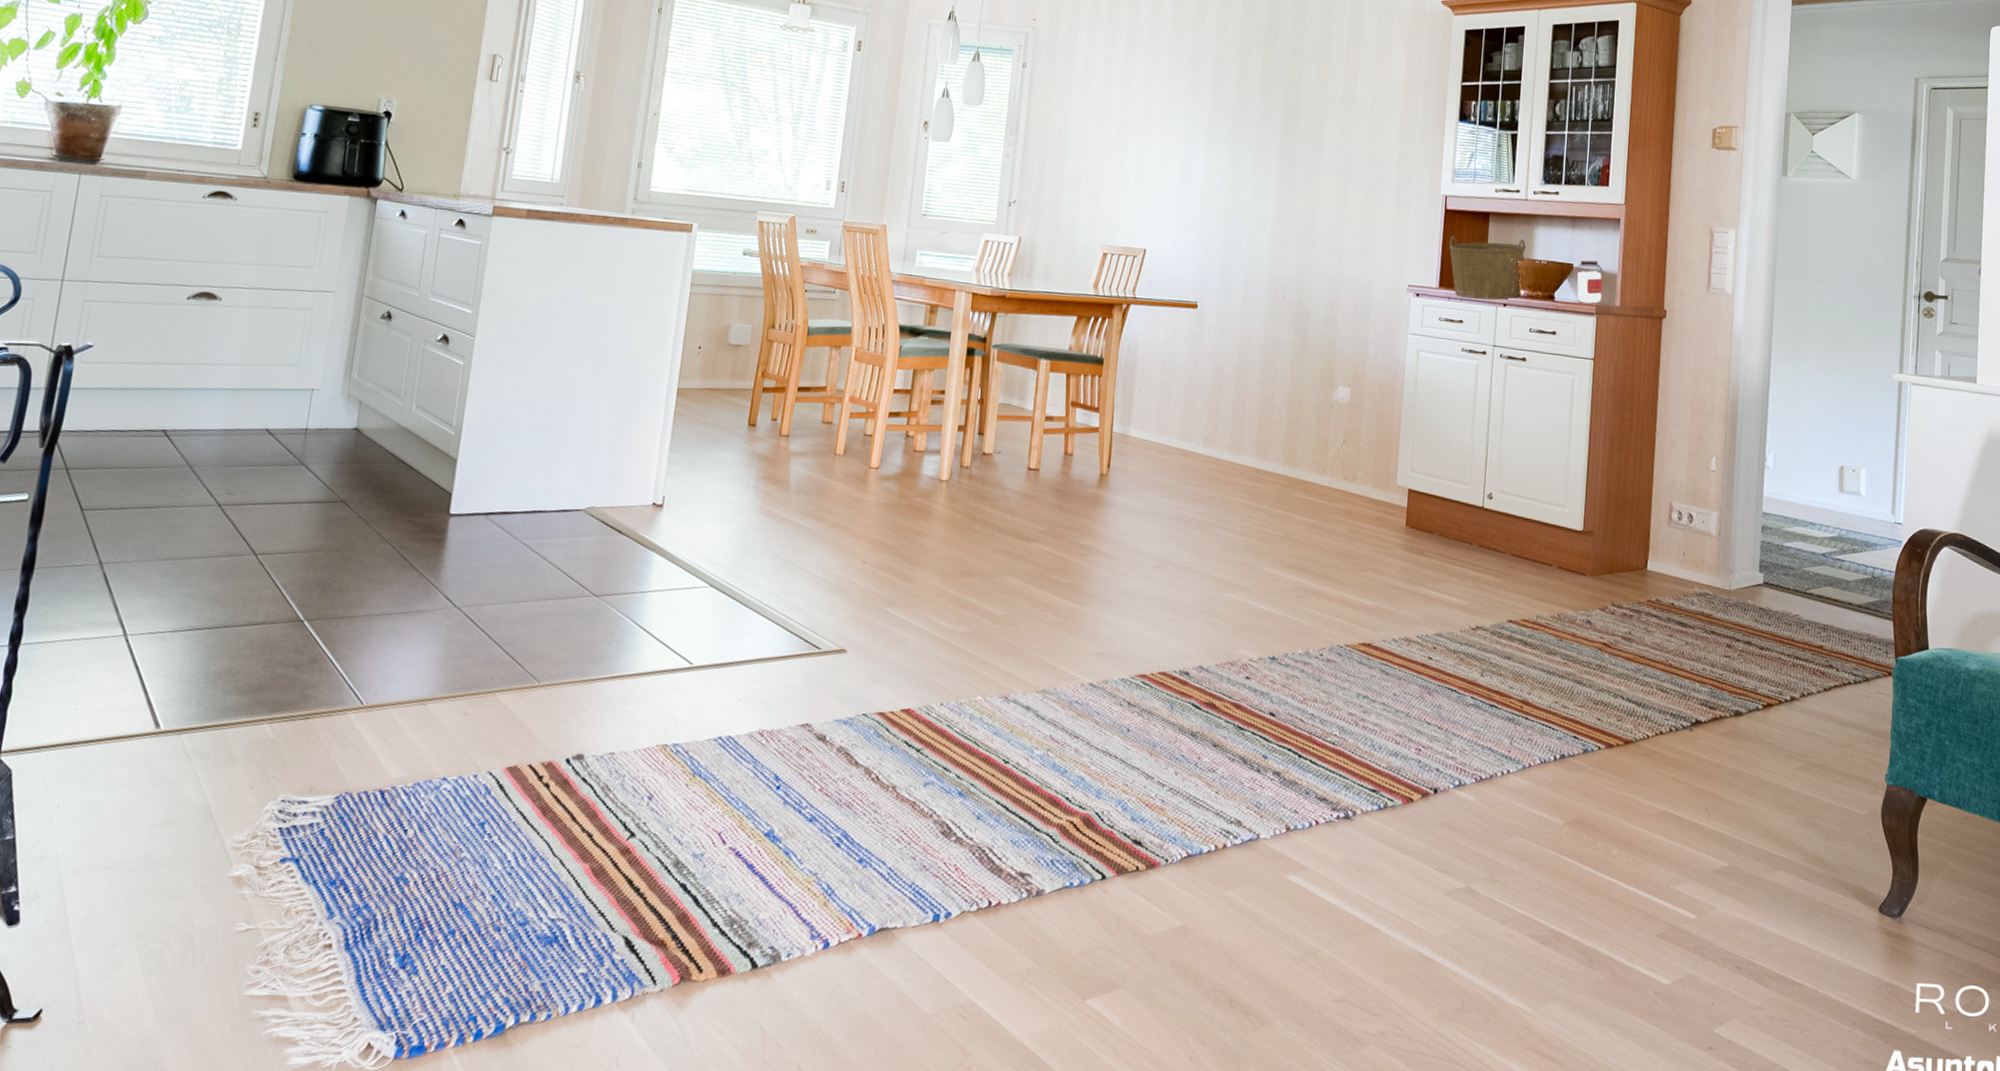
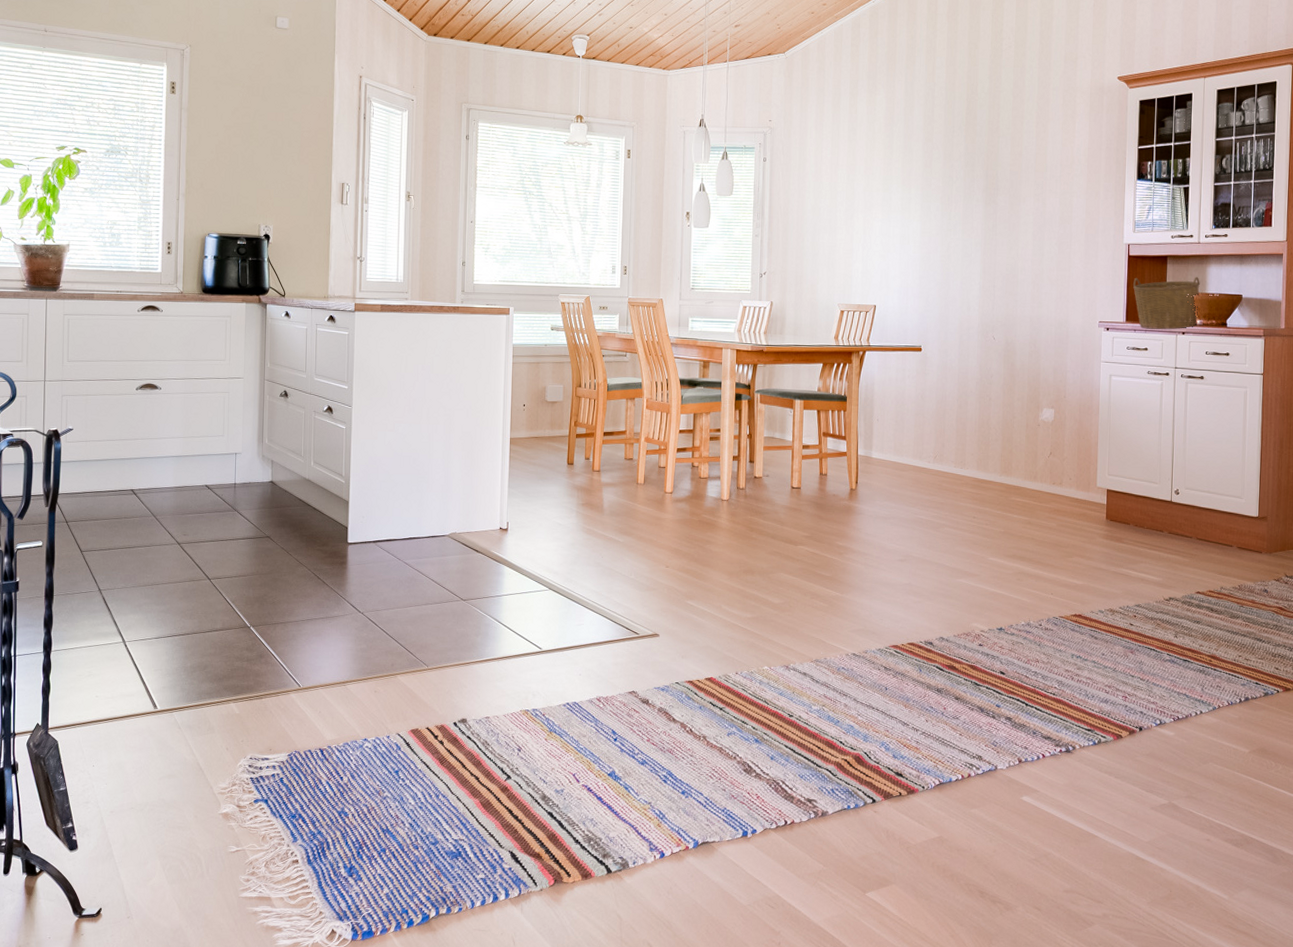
jar: present [1575,260,1604,304] -> none [1244,291,1269,328]

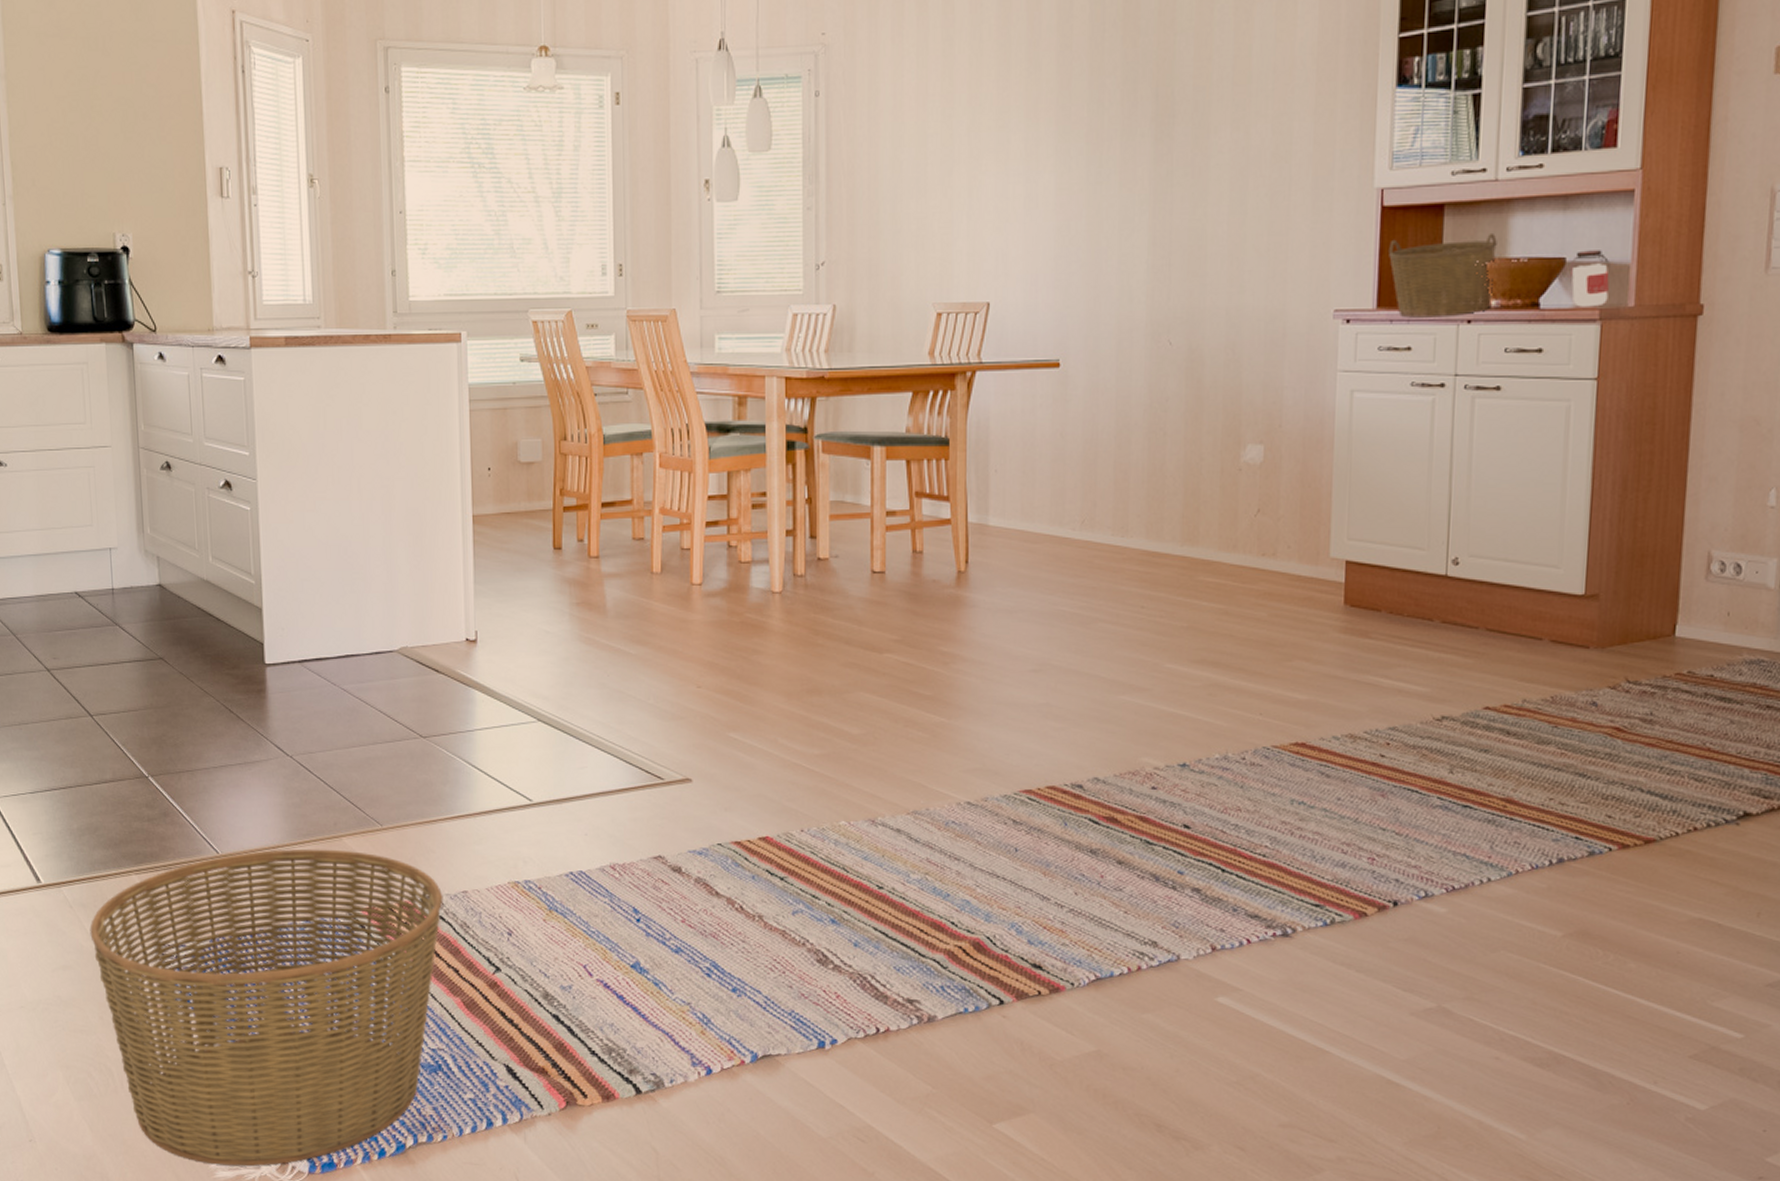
basket: none [193,683,471,936] -> present [90,848,443,1167]
jar: none [1244,291,1269,328] -> present [1569,250,1610,307]

